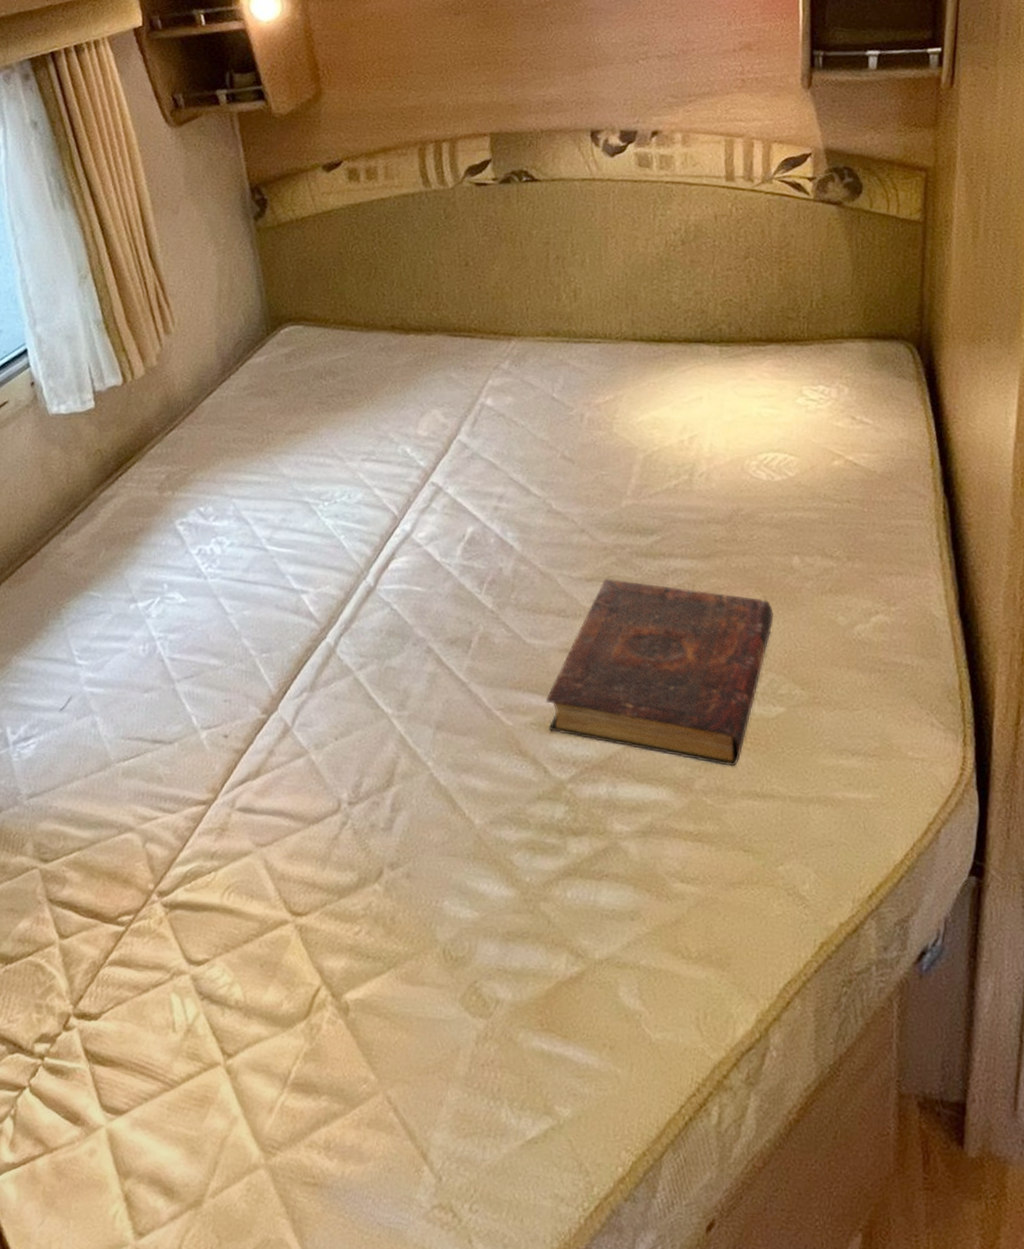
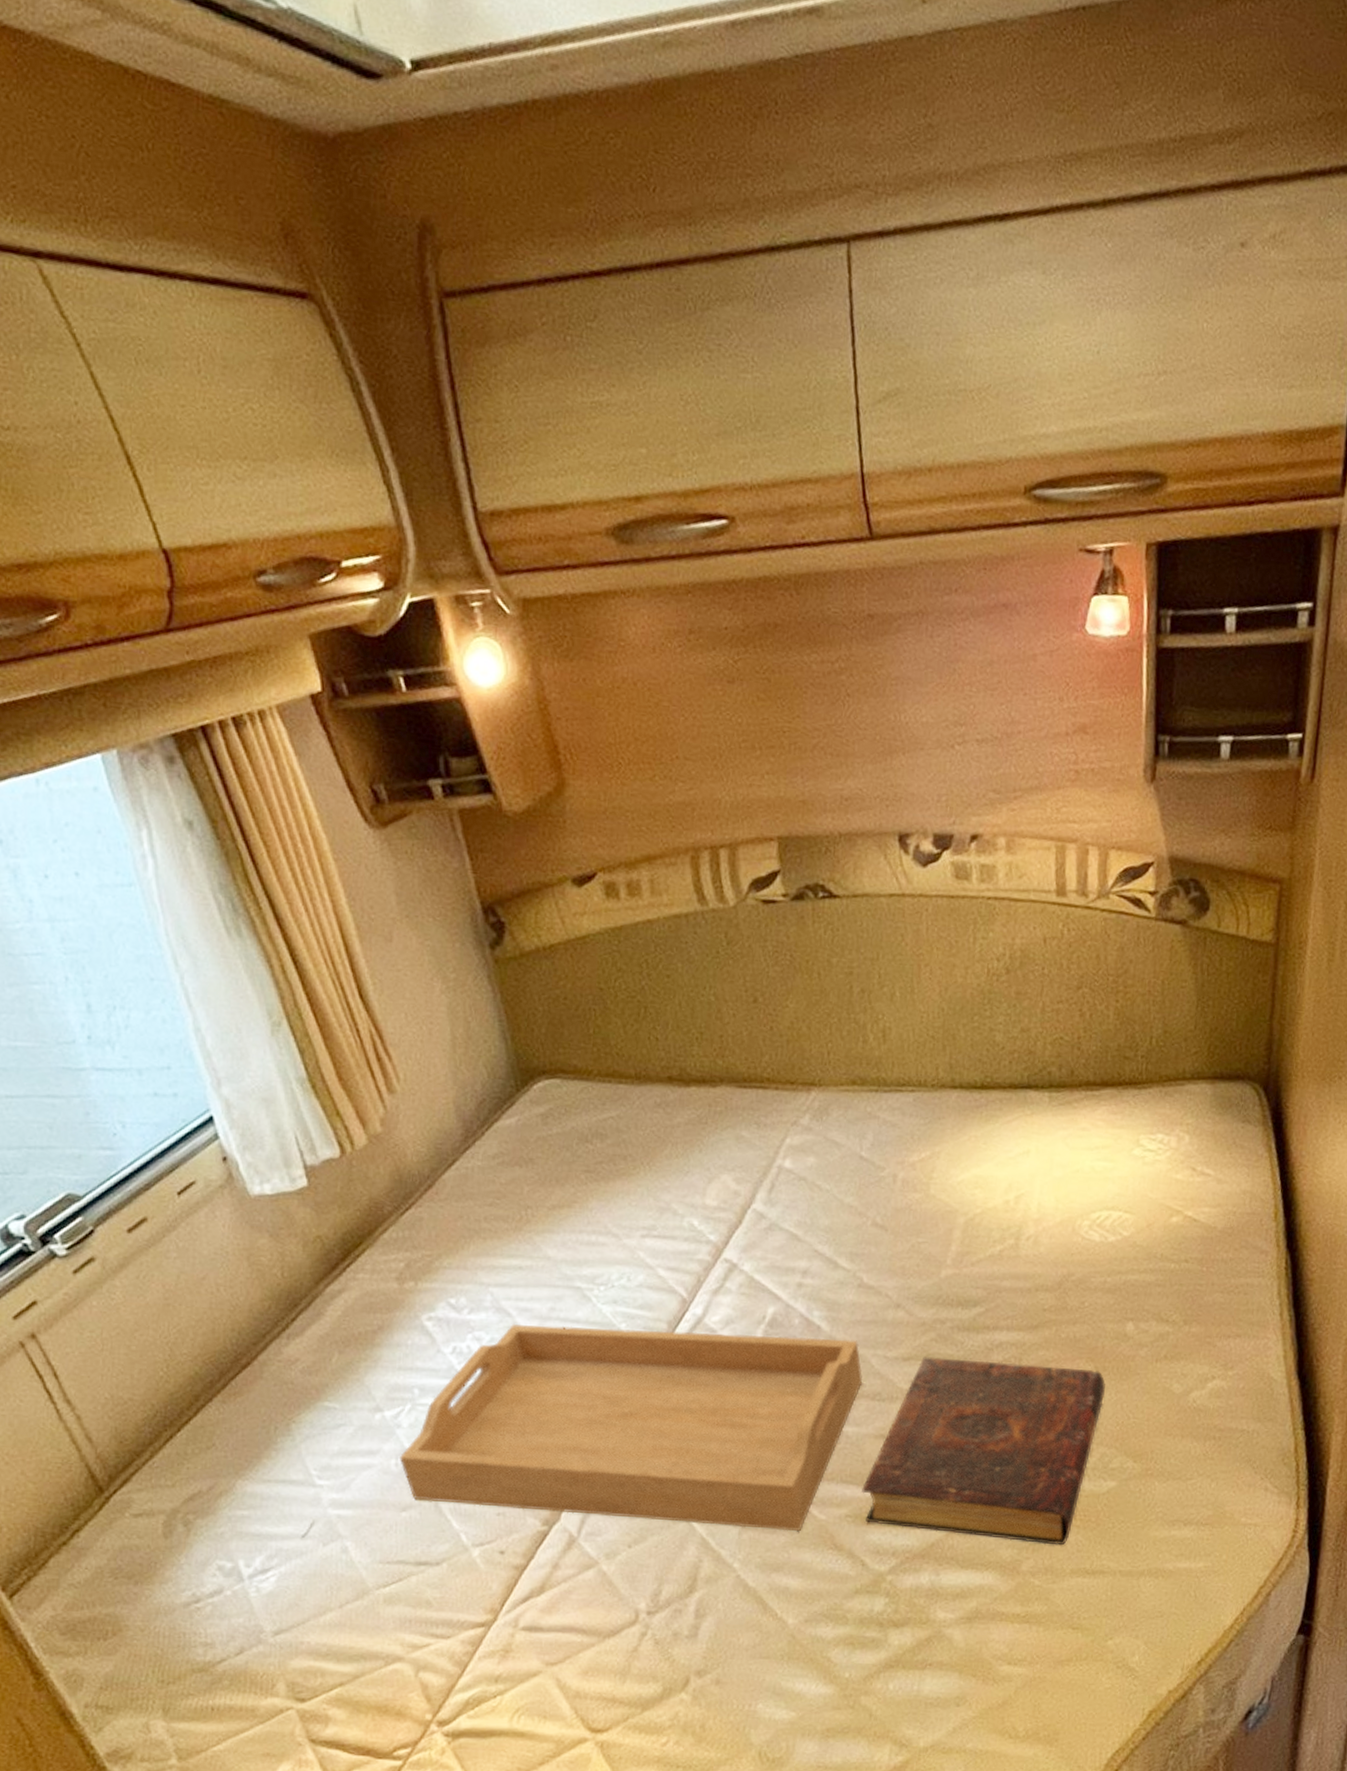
serving tray: none [146,531,550,735] -> present [399,1323,863,1531]

